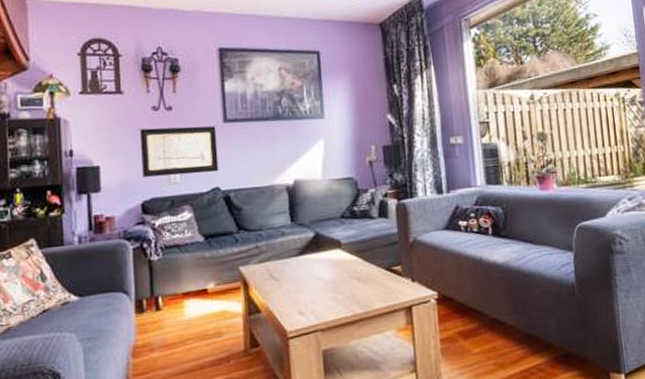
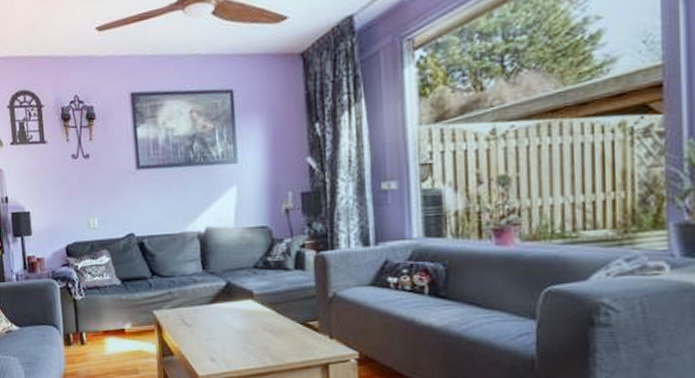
wall art: present [140,126,219,177] -> none [62,173,133,222]

